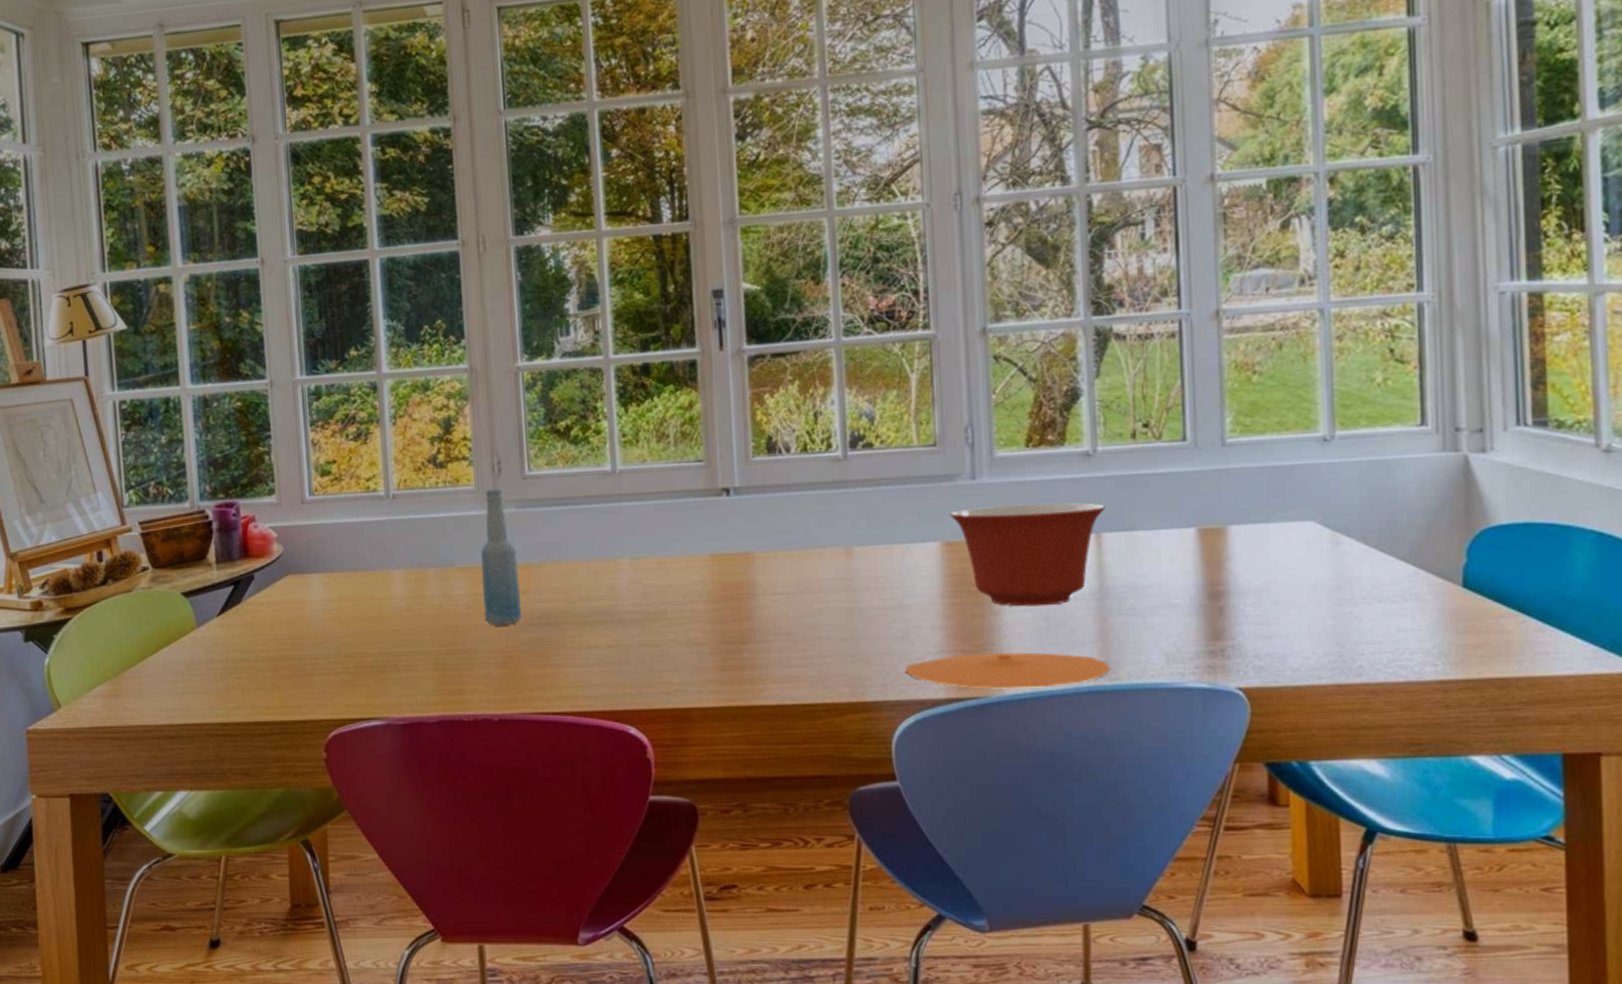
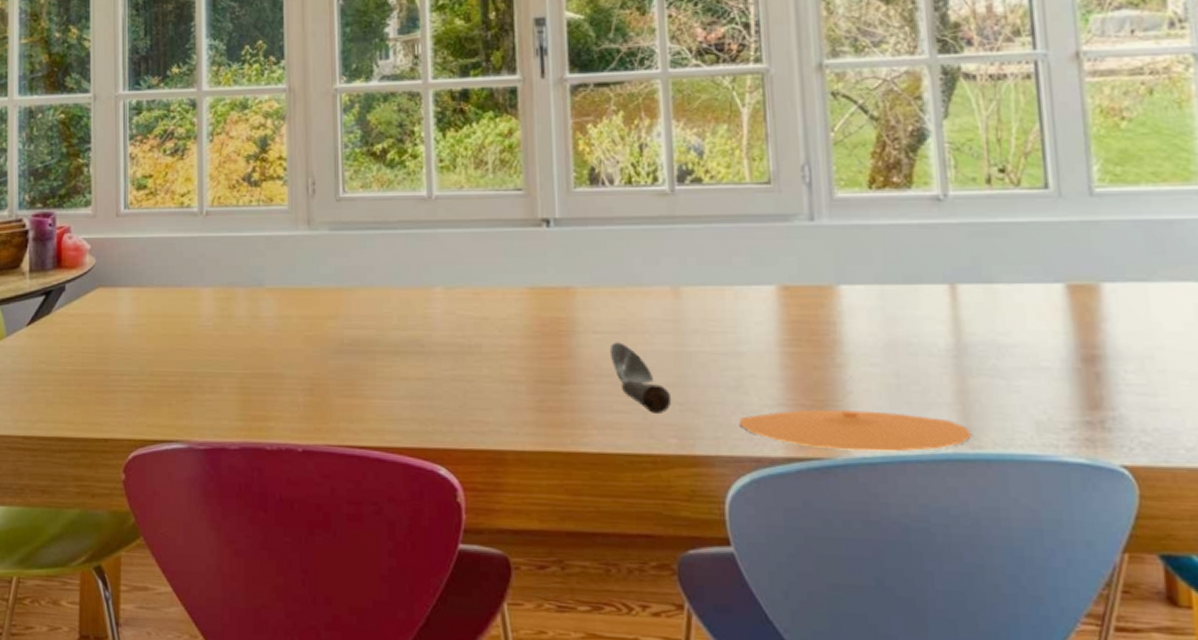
bottle: present [480,489,521,625] -> none [290,210,330,350]
spoon: none [786,602,844,666] -> present [609,342,672,413]
mixing bowl: present [949,503,1106,607] -> none [785,250,960,361]

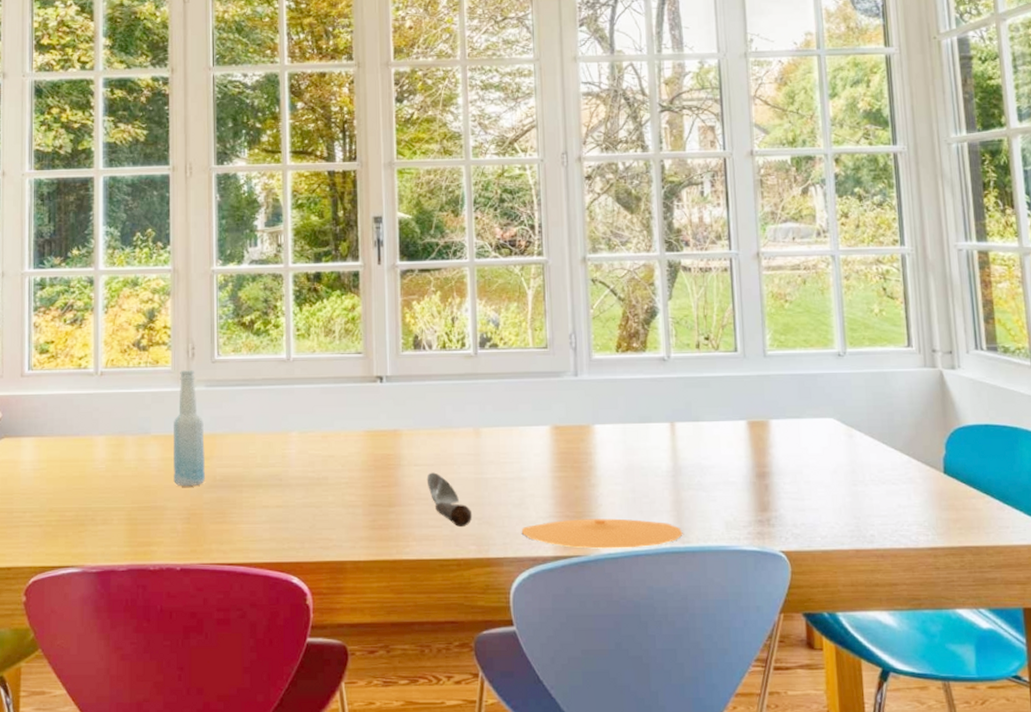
bottle: none [290,210,330,350] -> present [172,370,205,486]

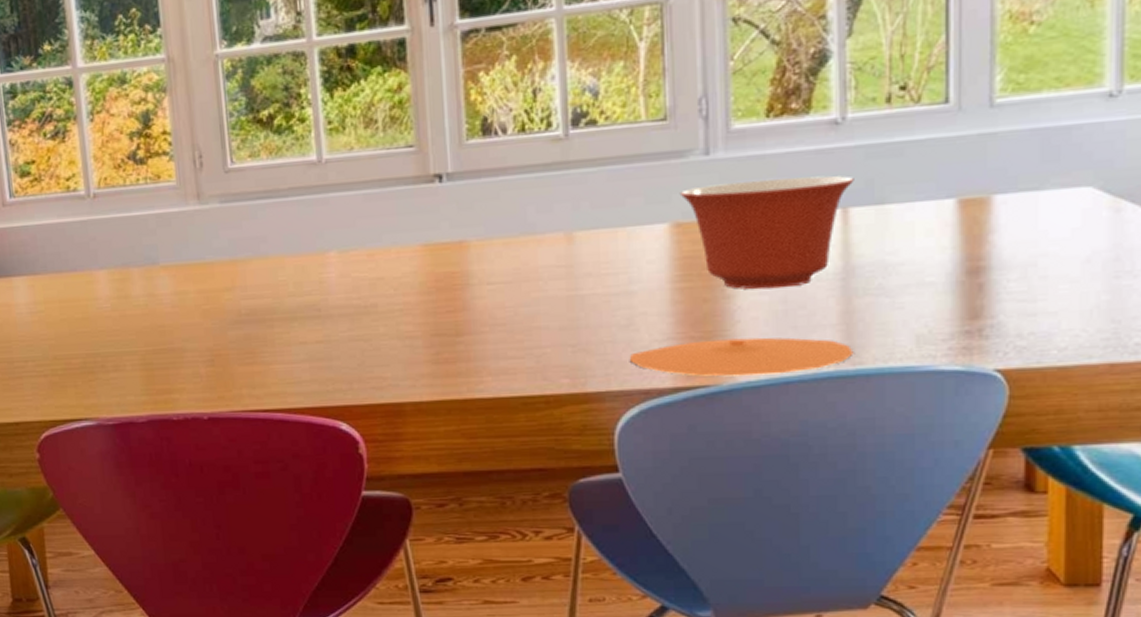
bottle: present [172,370,205,486] -> none [184,184,228,323]
spoon: present [426,472,473,527] -> none [503,291,565,356]
mixing bowl: none [557,398,678,481] -> present [679,176,854,290]

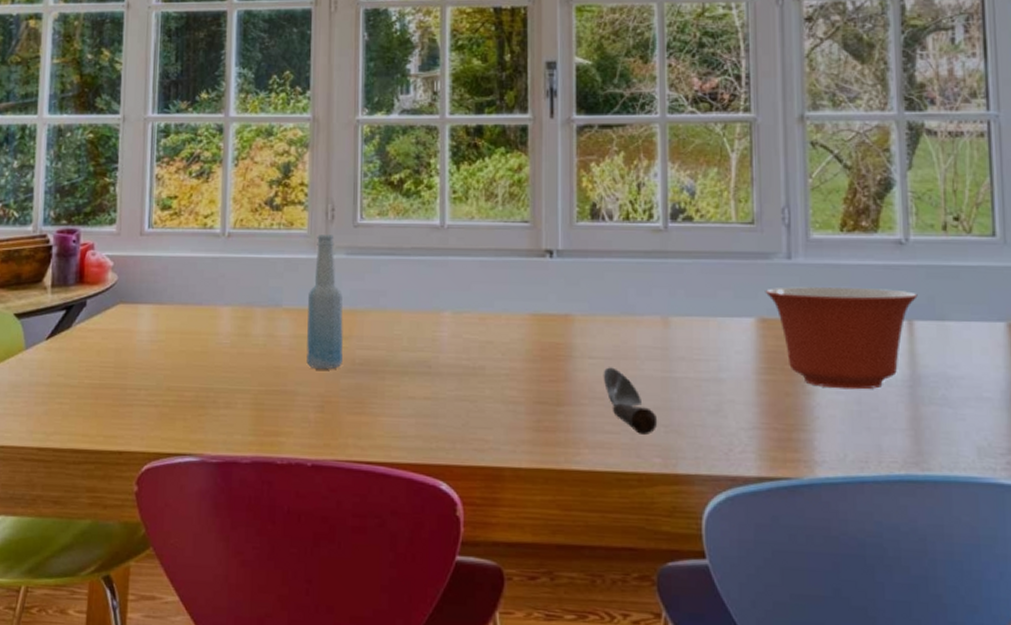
bottle: none [184,184,228,323] -> present [306,235,343,369]
spoon: none [503,291,565,356] -> present [603,367,658,435]
plate: present [629,337,854,376] -> none [717,433,922,473]

